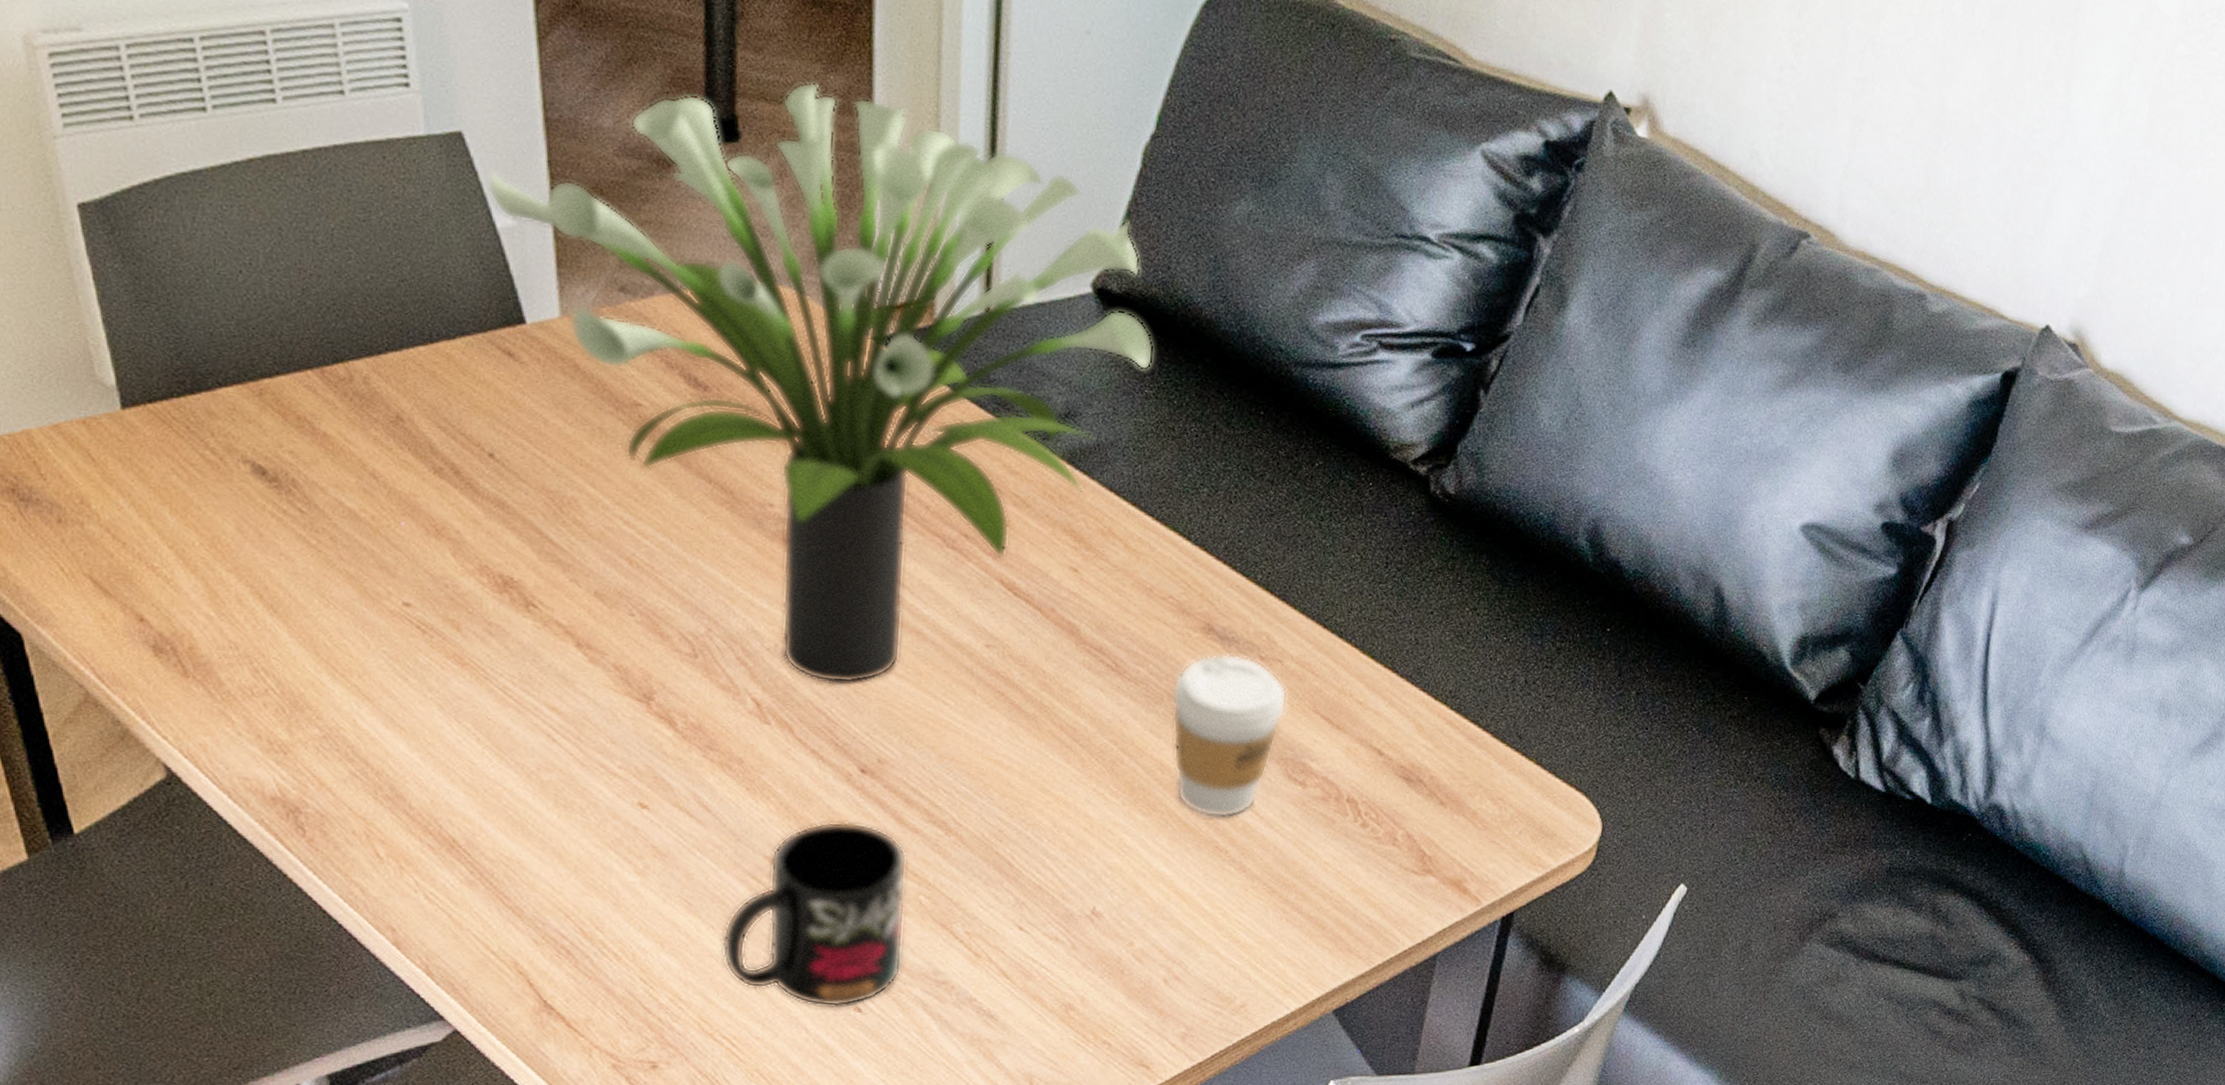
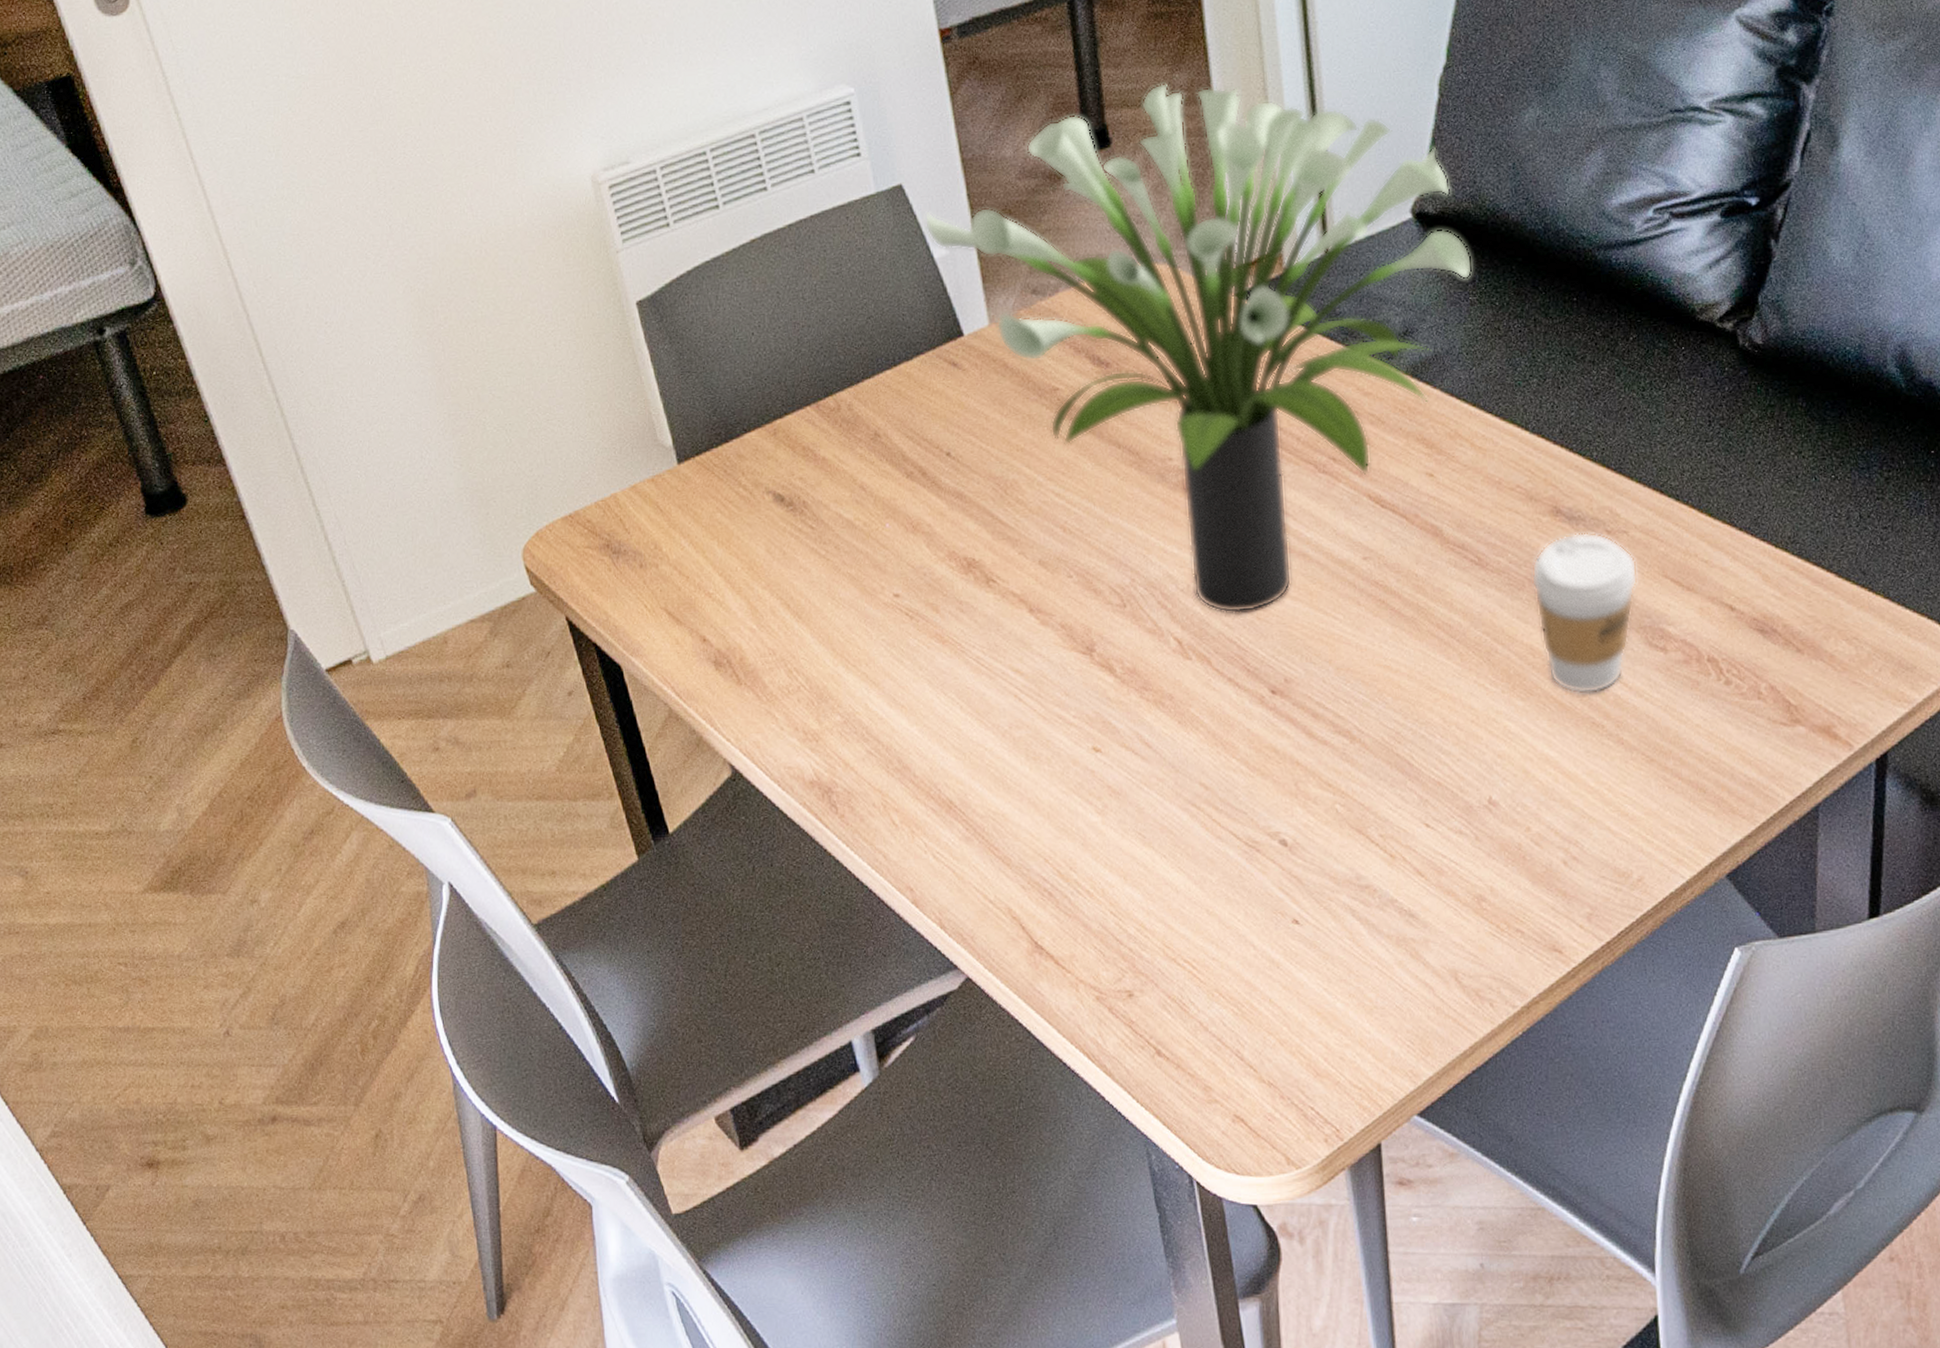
mug: present [721,821,908,1007] -> none [1173,741,1329,922]

